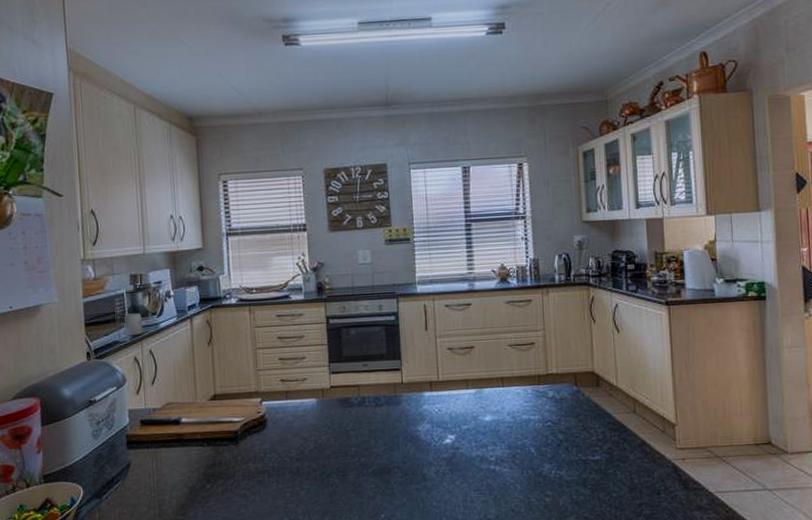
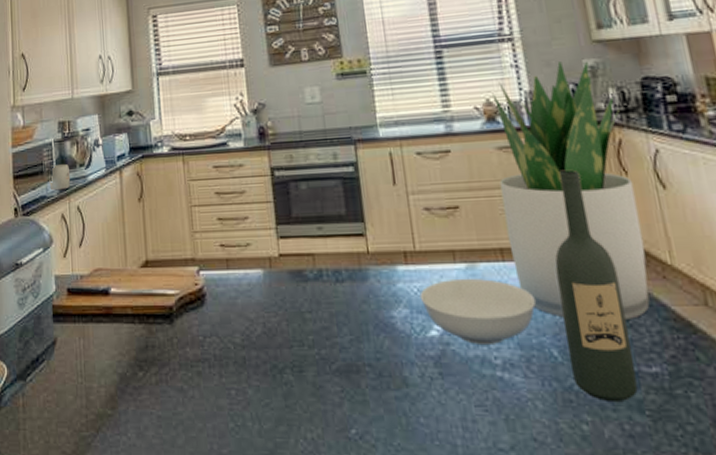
bowl: none [439,400,523,447] -> present [419,278,536,344]
planter: none [505,237,601,426] -> present [492,61,650,319]
wine bottle: none [539,319,585,482] -> present [554,170,638,403]

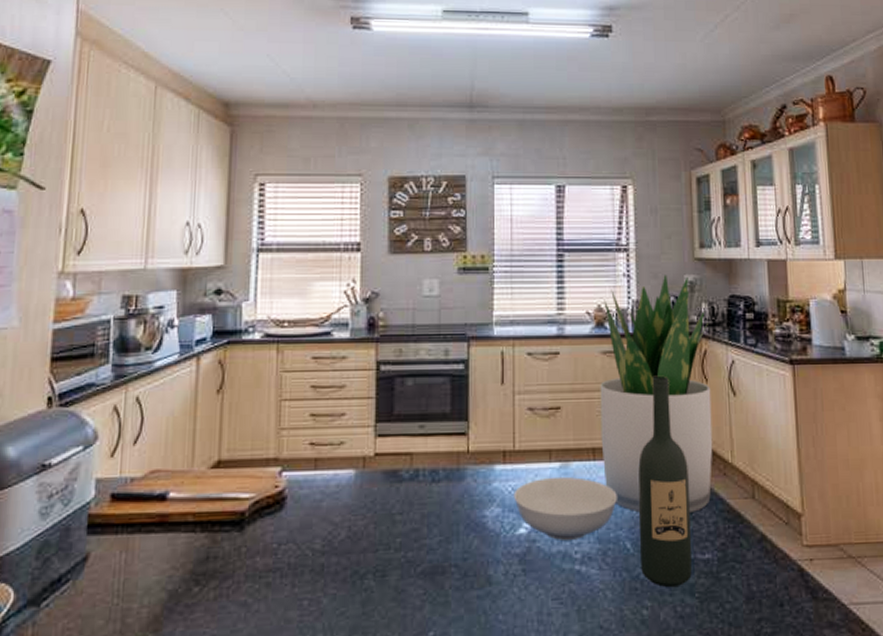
mug: present [49,164,71,191] -> none [101,347,132,378]

